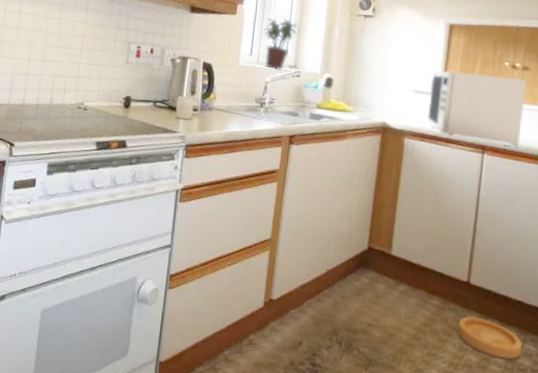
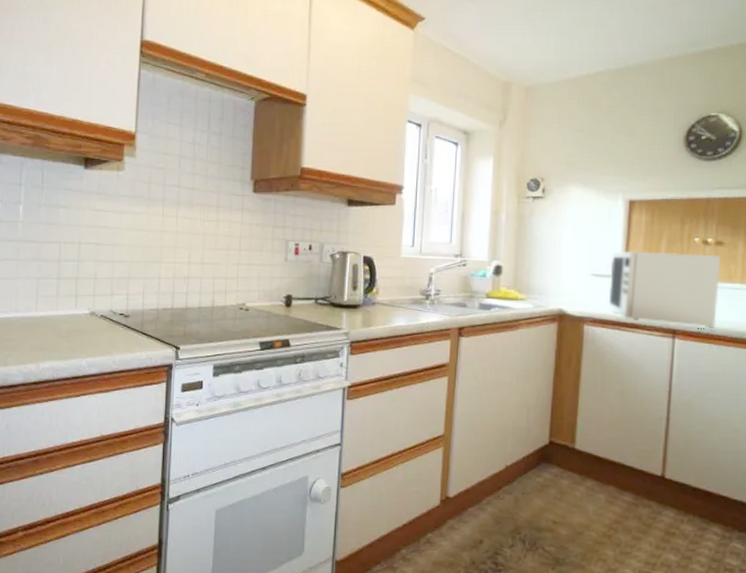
mug: present [175,96,201,120] -> none [338,292,364,316]
potted plant: present [263,18,298,70] -> none [425,205,461,260]
pet bowl: present [457,316,523,360] -> none [653,513,729,559]

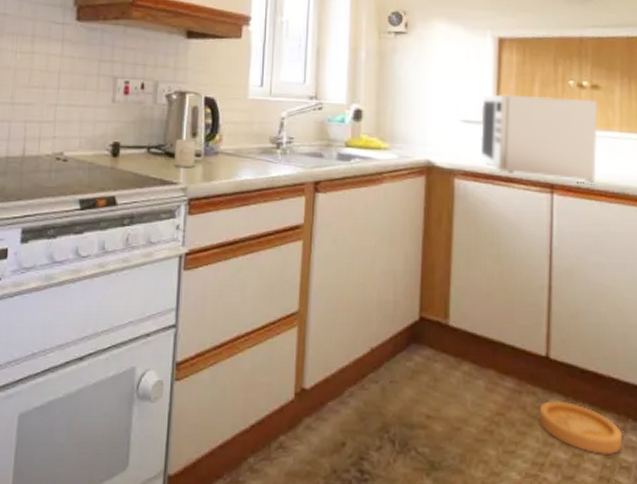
mug: none [338,292,364,316] -> present [174,139,205,168]
pet bowl: none [653,513,729,559] -> present [539,401,623,456]

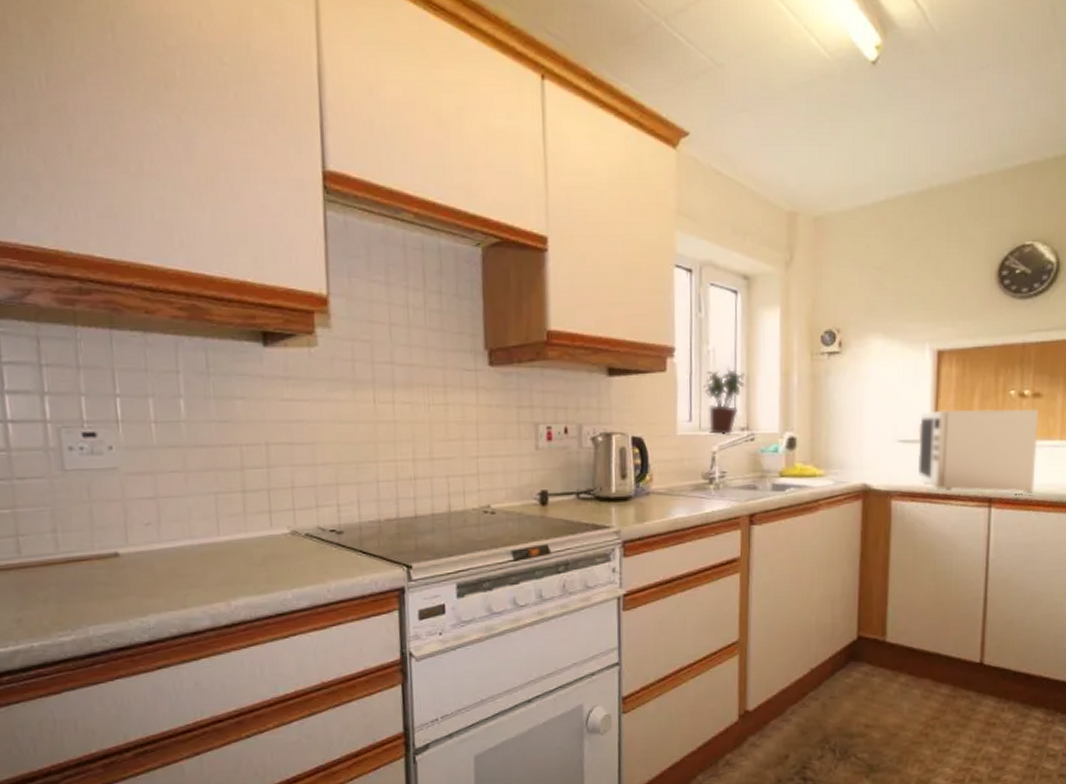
mug: present [174,139,205,168] -> none [605,482,636,511]
potted plant: none [275,39,316,103] -> present [703,368,745,436]
pet bowl: present [539,401,623,456] -> none [972,702,1051,747]

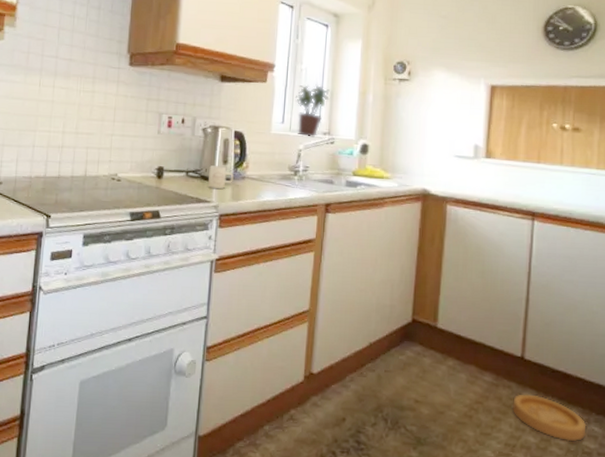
mug: none [605,482,636,511] -> present [208,165,234,190]
microwave: present [917,408,1039,493] -> none [470,133,578,212]
pet bowl: none [972,702,1051,747] -> present [513,394,587,442]

